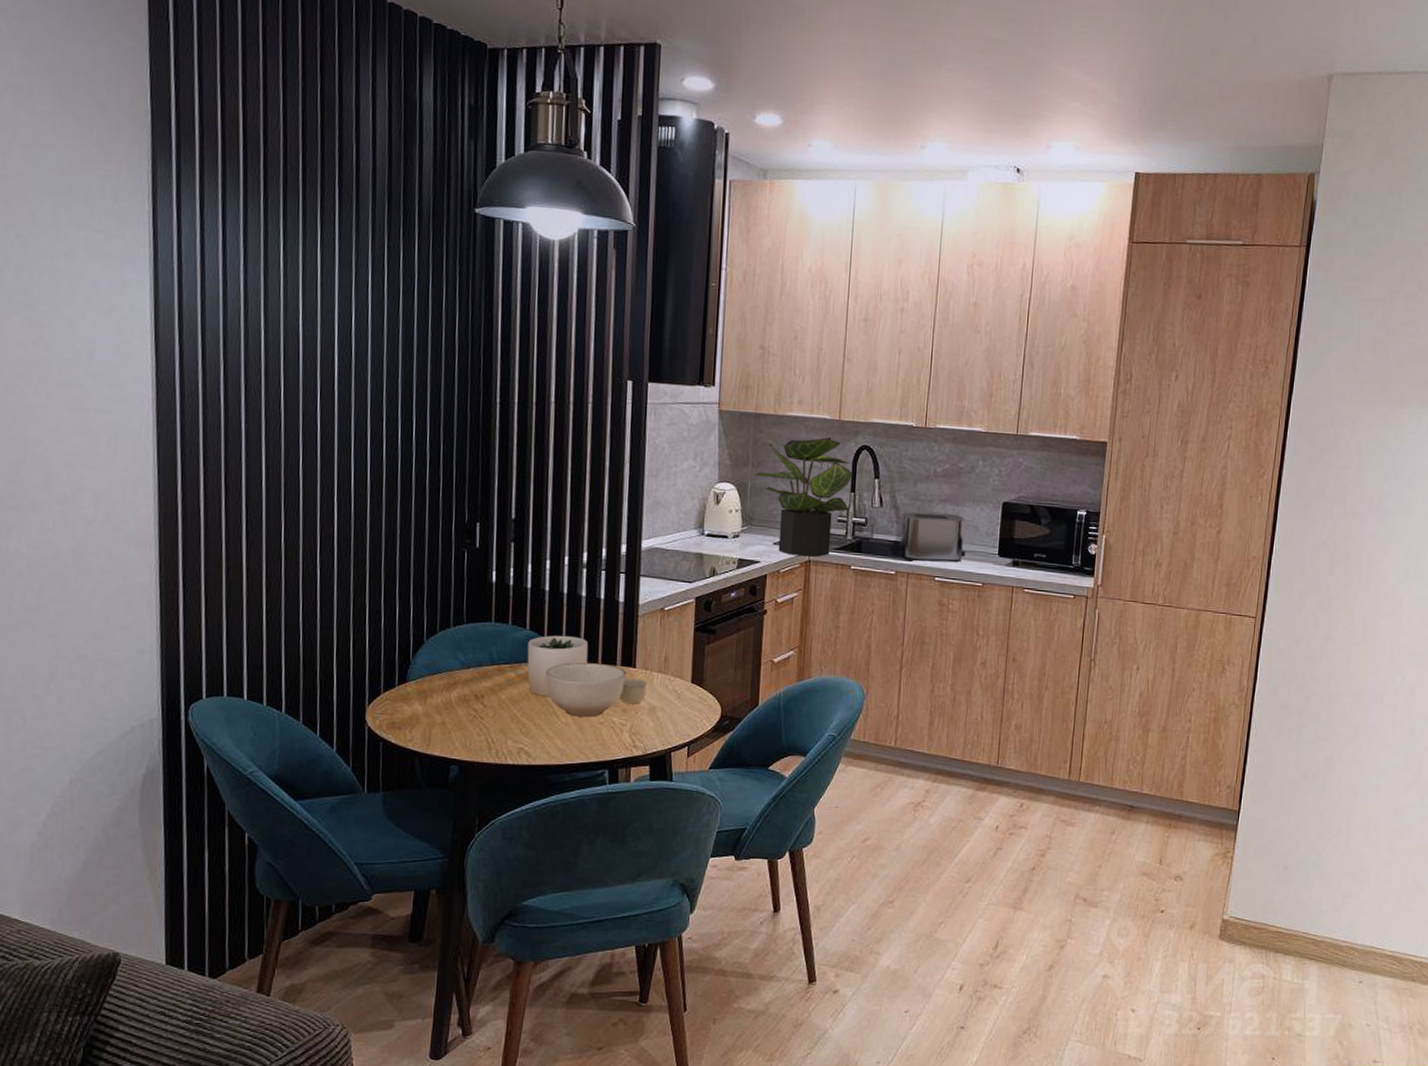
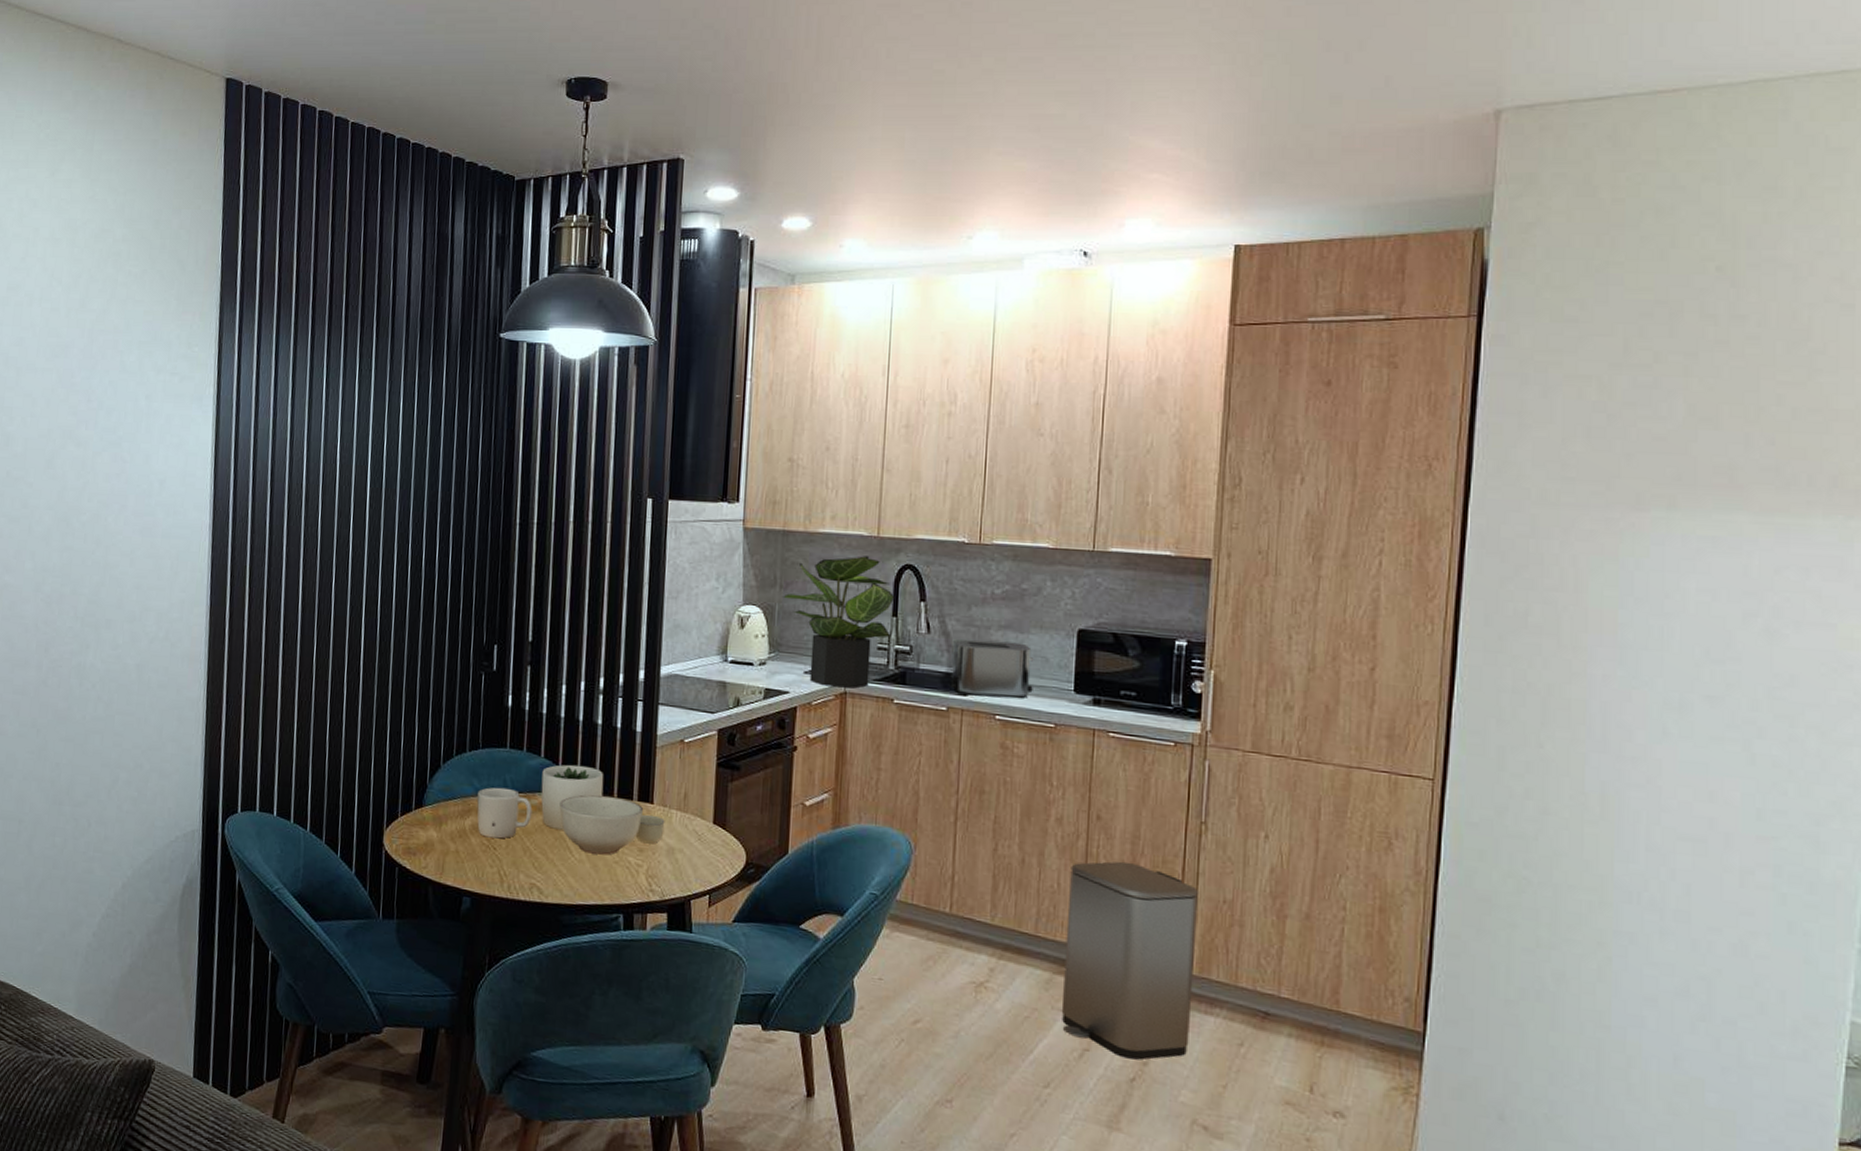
mug: none [462,659,519,709] -> present [477,787,533,839]
pedal bin: none [981,695,1087,853] -> present [1061,861,1198,1060]

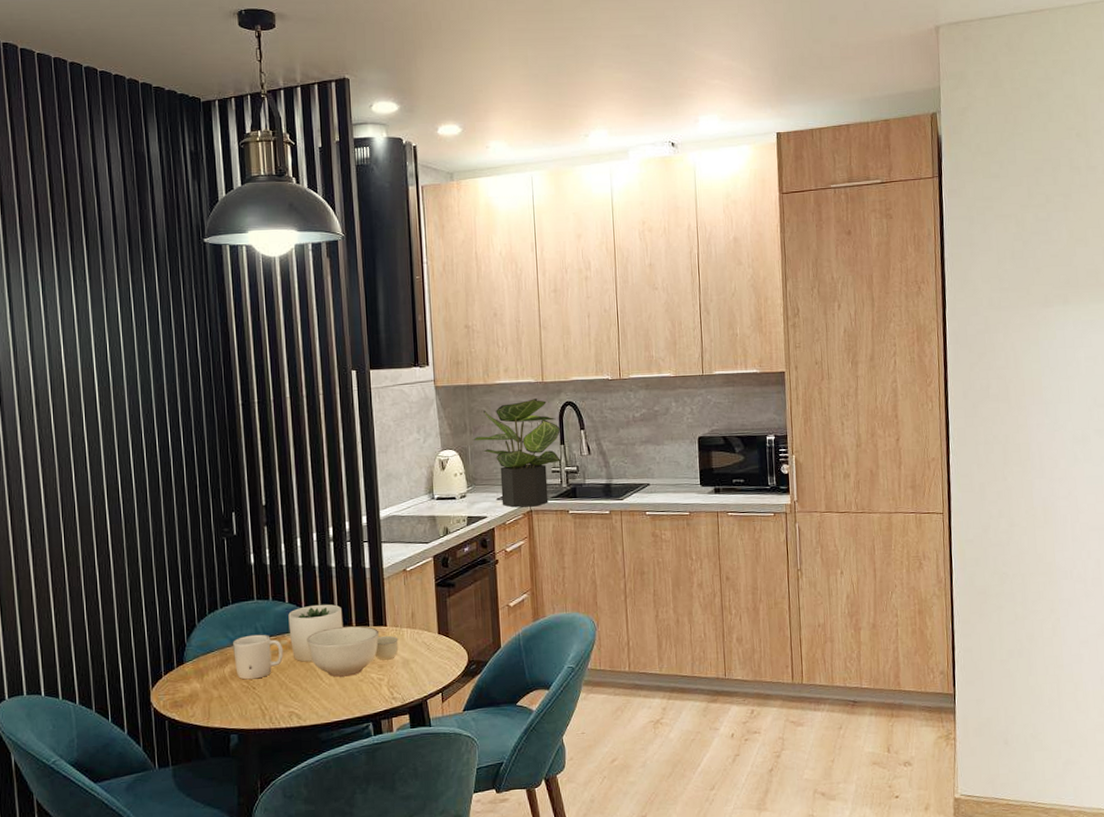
toaster: present [951,639,1033,699] -> none [609,453,671,500]
pedal bin: present [1061,861,1198,1060] -> none [712,608,806,755]

